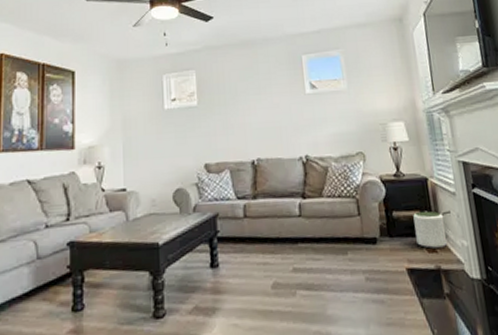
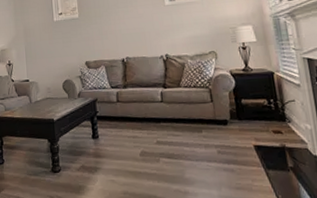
plant pot: present [413,211,448,249] -> none [260,99,292,130]

